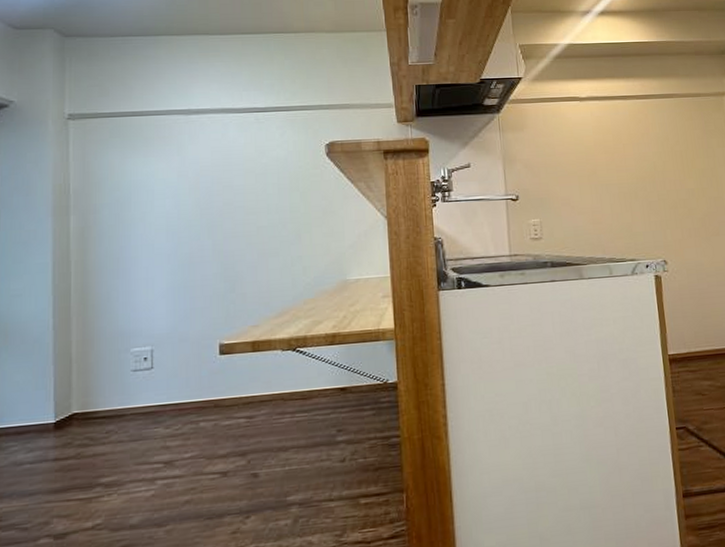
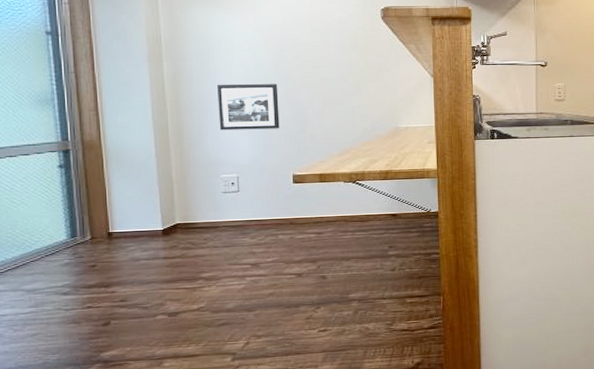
picture frame: none [132,235,205,294] -> present [217,84,280,131]

